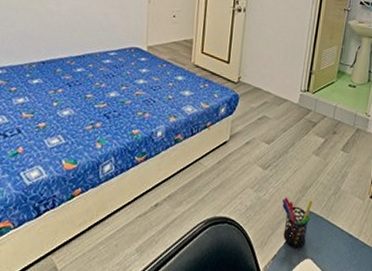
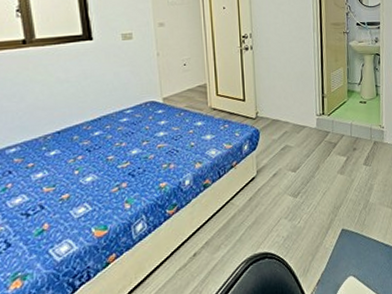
pen holder: present [281,197,313,249] -> none [316,217,347,269]

